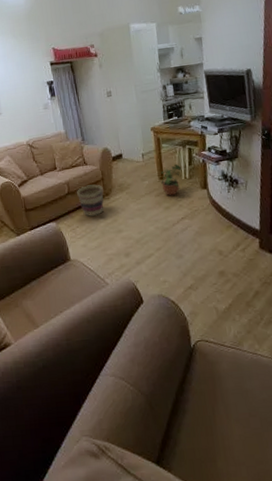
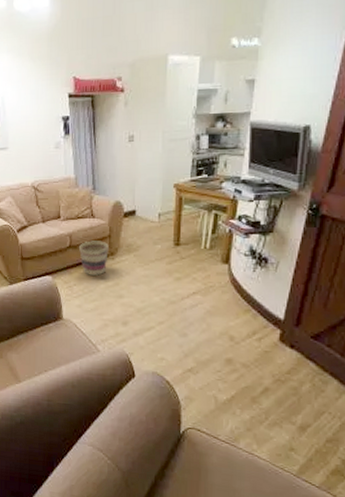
potted plant: present [161,164,182,196] -> none [176,231,203,266]

